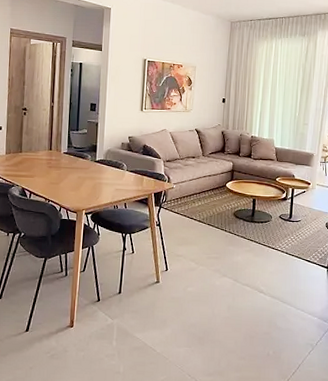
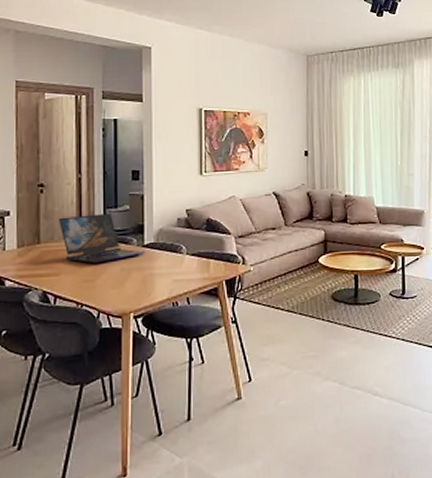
laptop: none [35,134,97,171] -> present [58,212,146,264]

